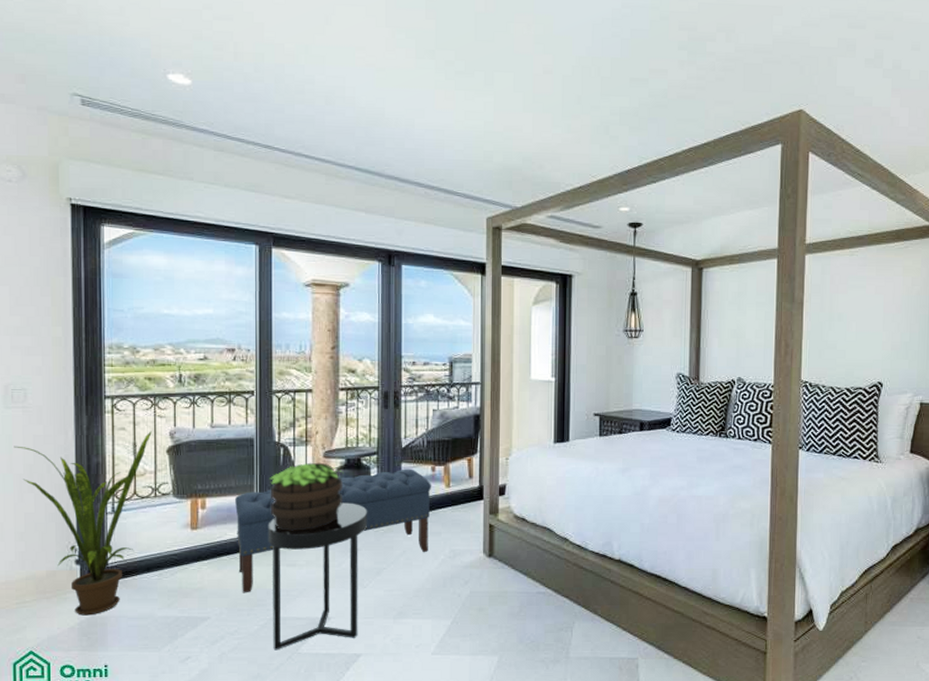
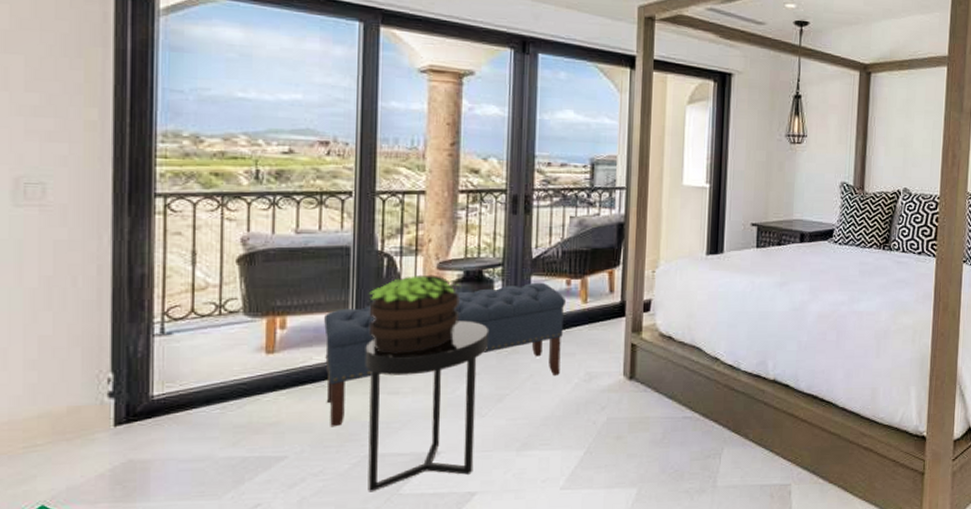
house plant: present [14,431,152,616] -> none [25,236,217,460]

